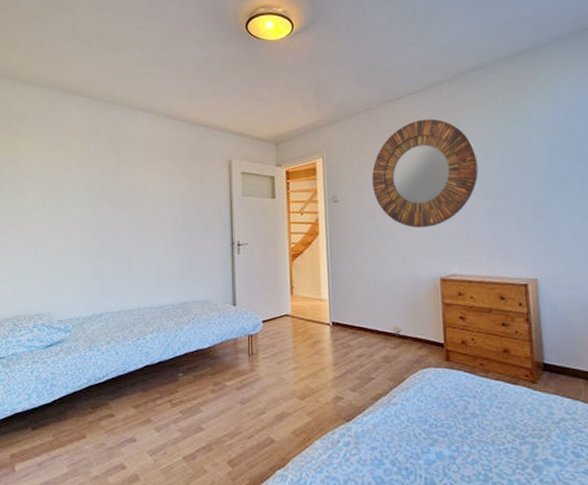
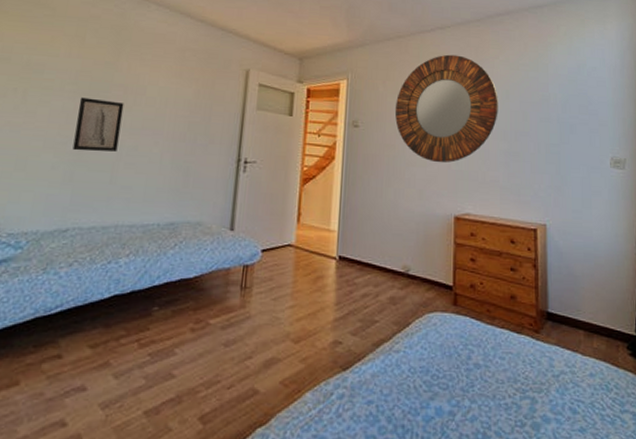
wall art: none [94,202,130,248] -> present [72,97,124,152]

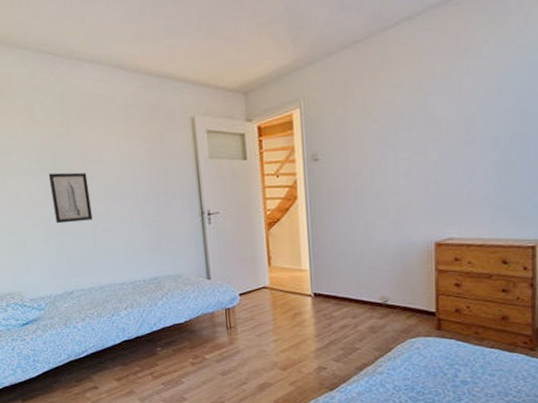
home mirror: present [394,54,498,163] -> none [358,50,488,187]

